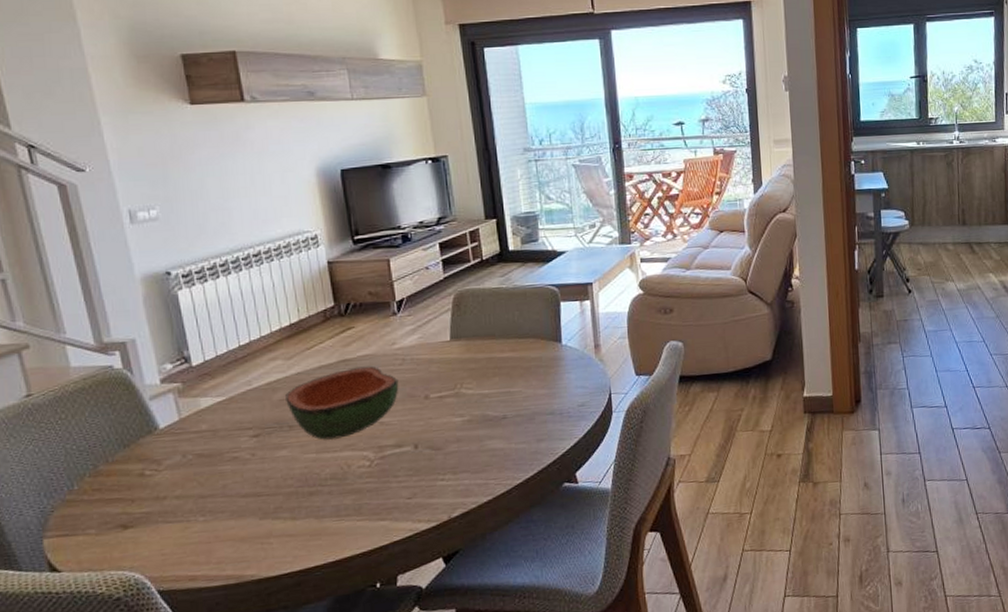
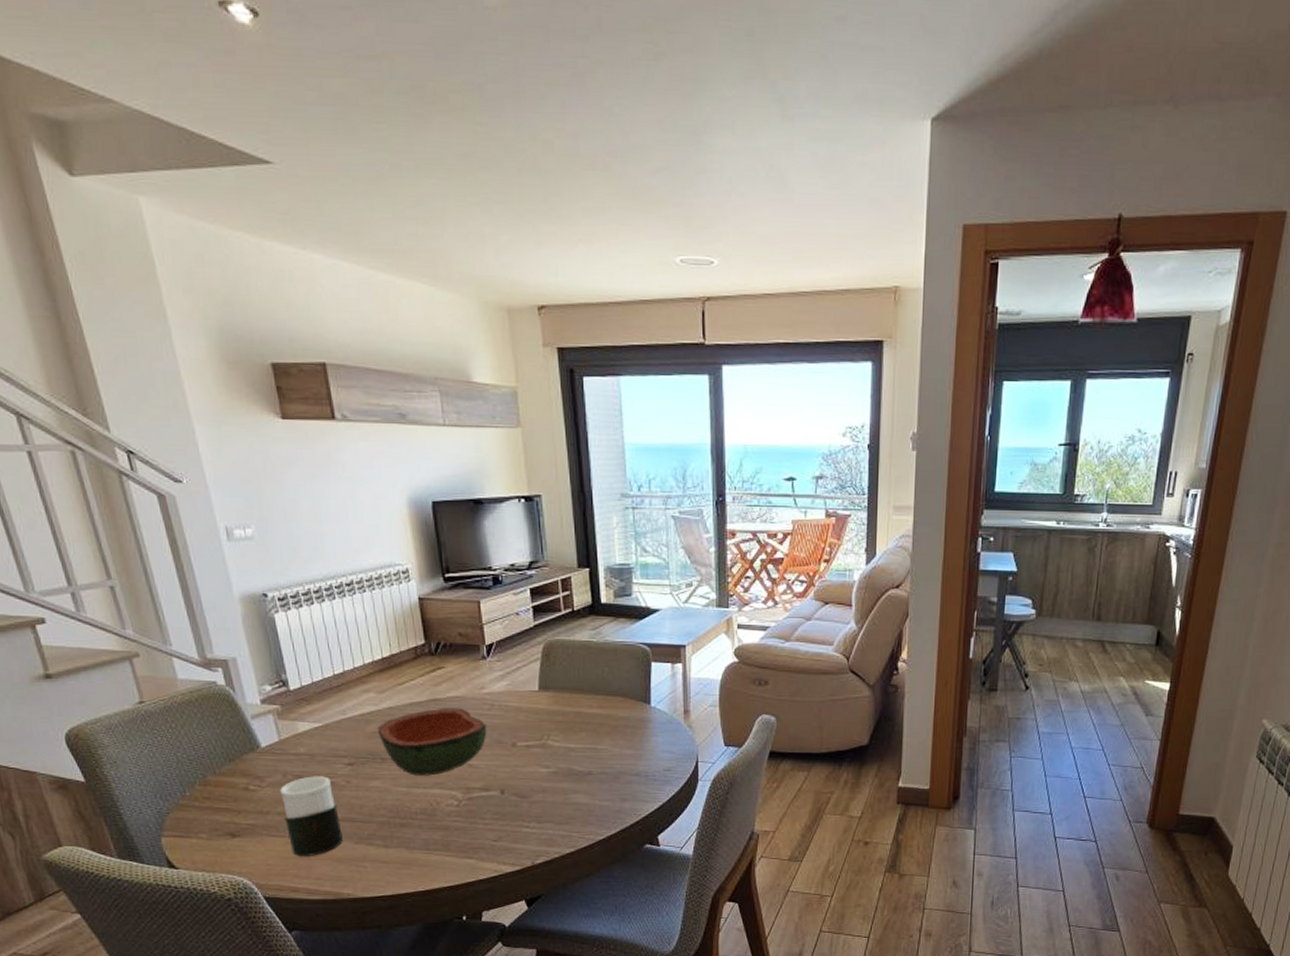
cup: none [179,451,247,541] -> present [280,776,343,856]

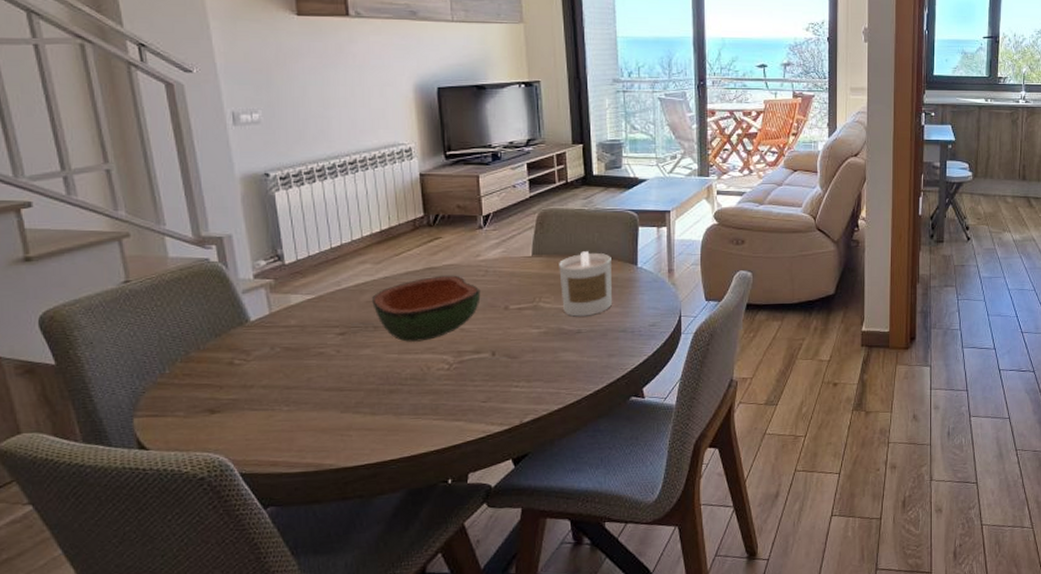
cup: present [280,776,343,856] -> none [266,347,329,429]
candle: none [567,687,625,757] -> present [559,251,613,317]

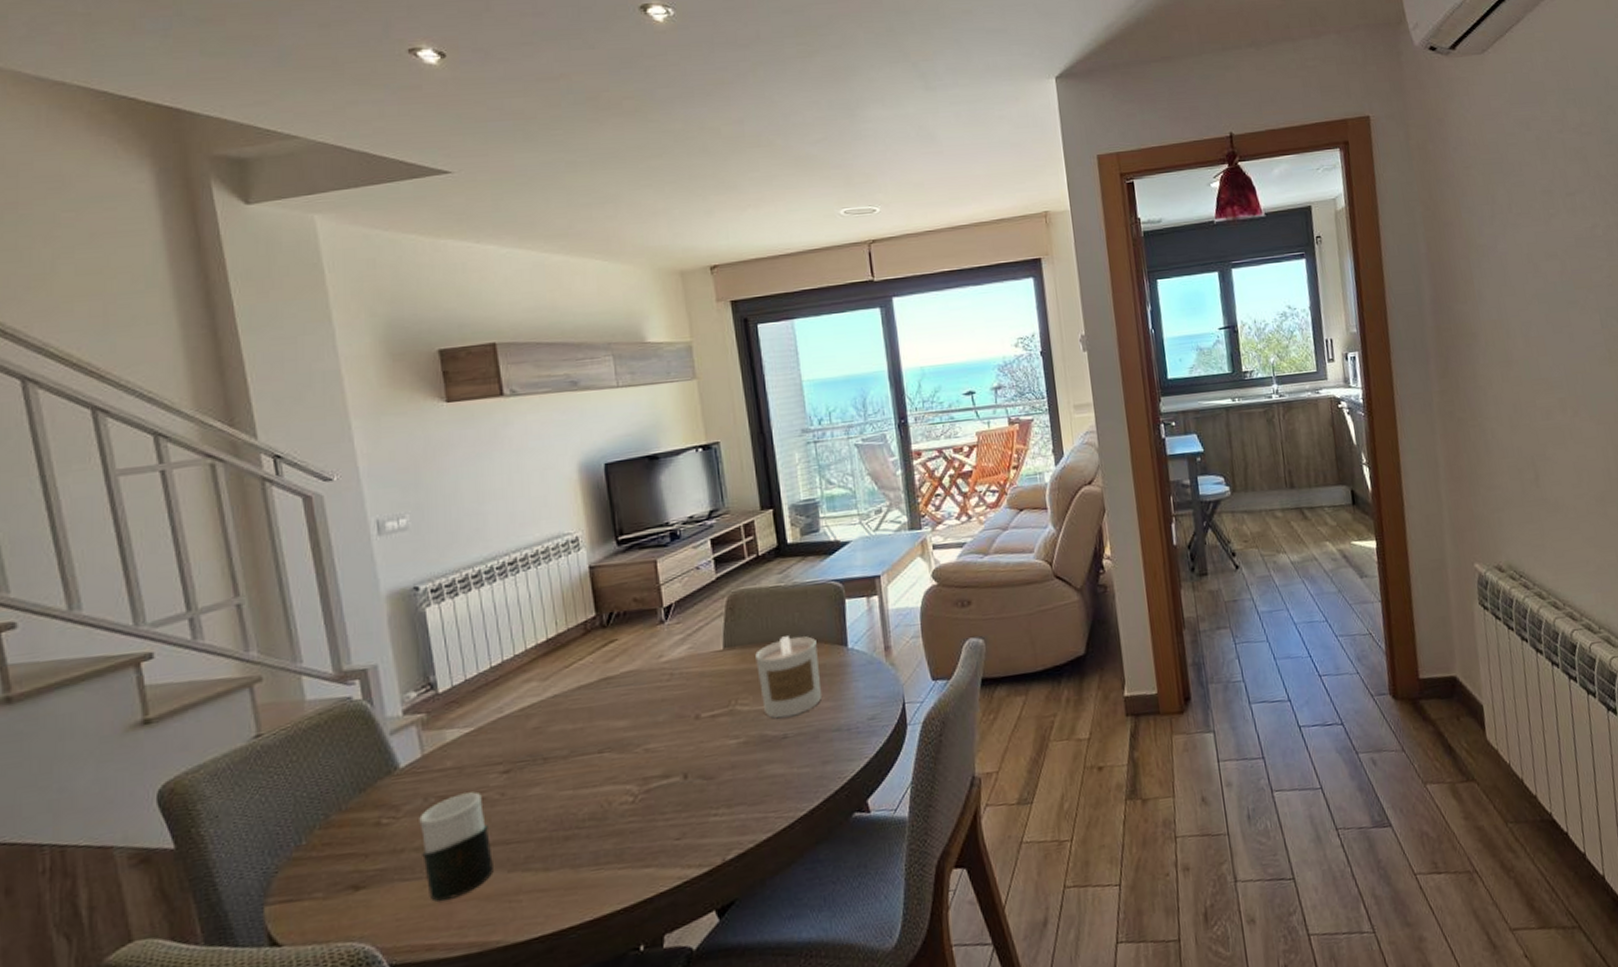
cup: none [266,347,329,429] -> present [419,791,493,901]
bowl: present [372,275,481,342] -> none [540,683,667,774]

